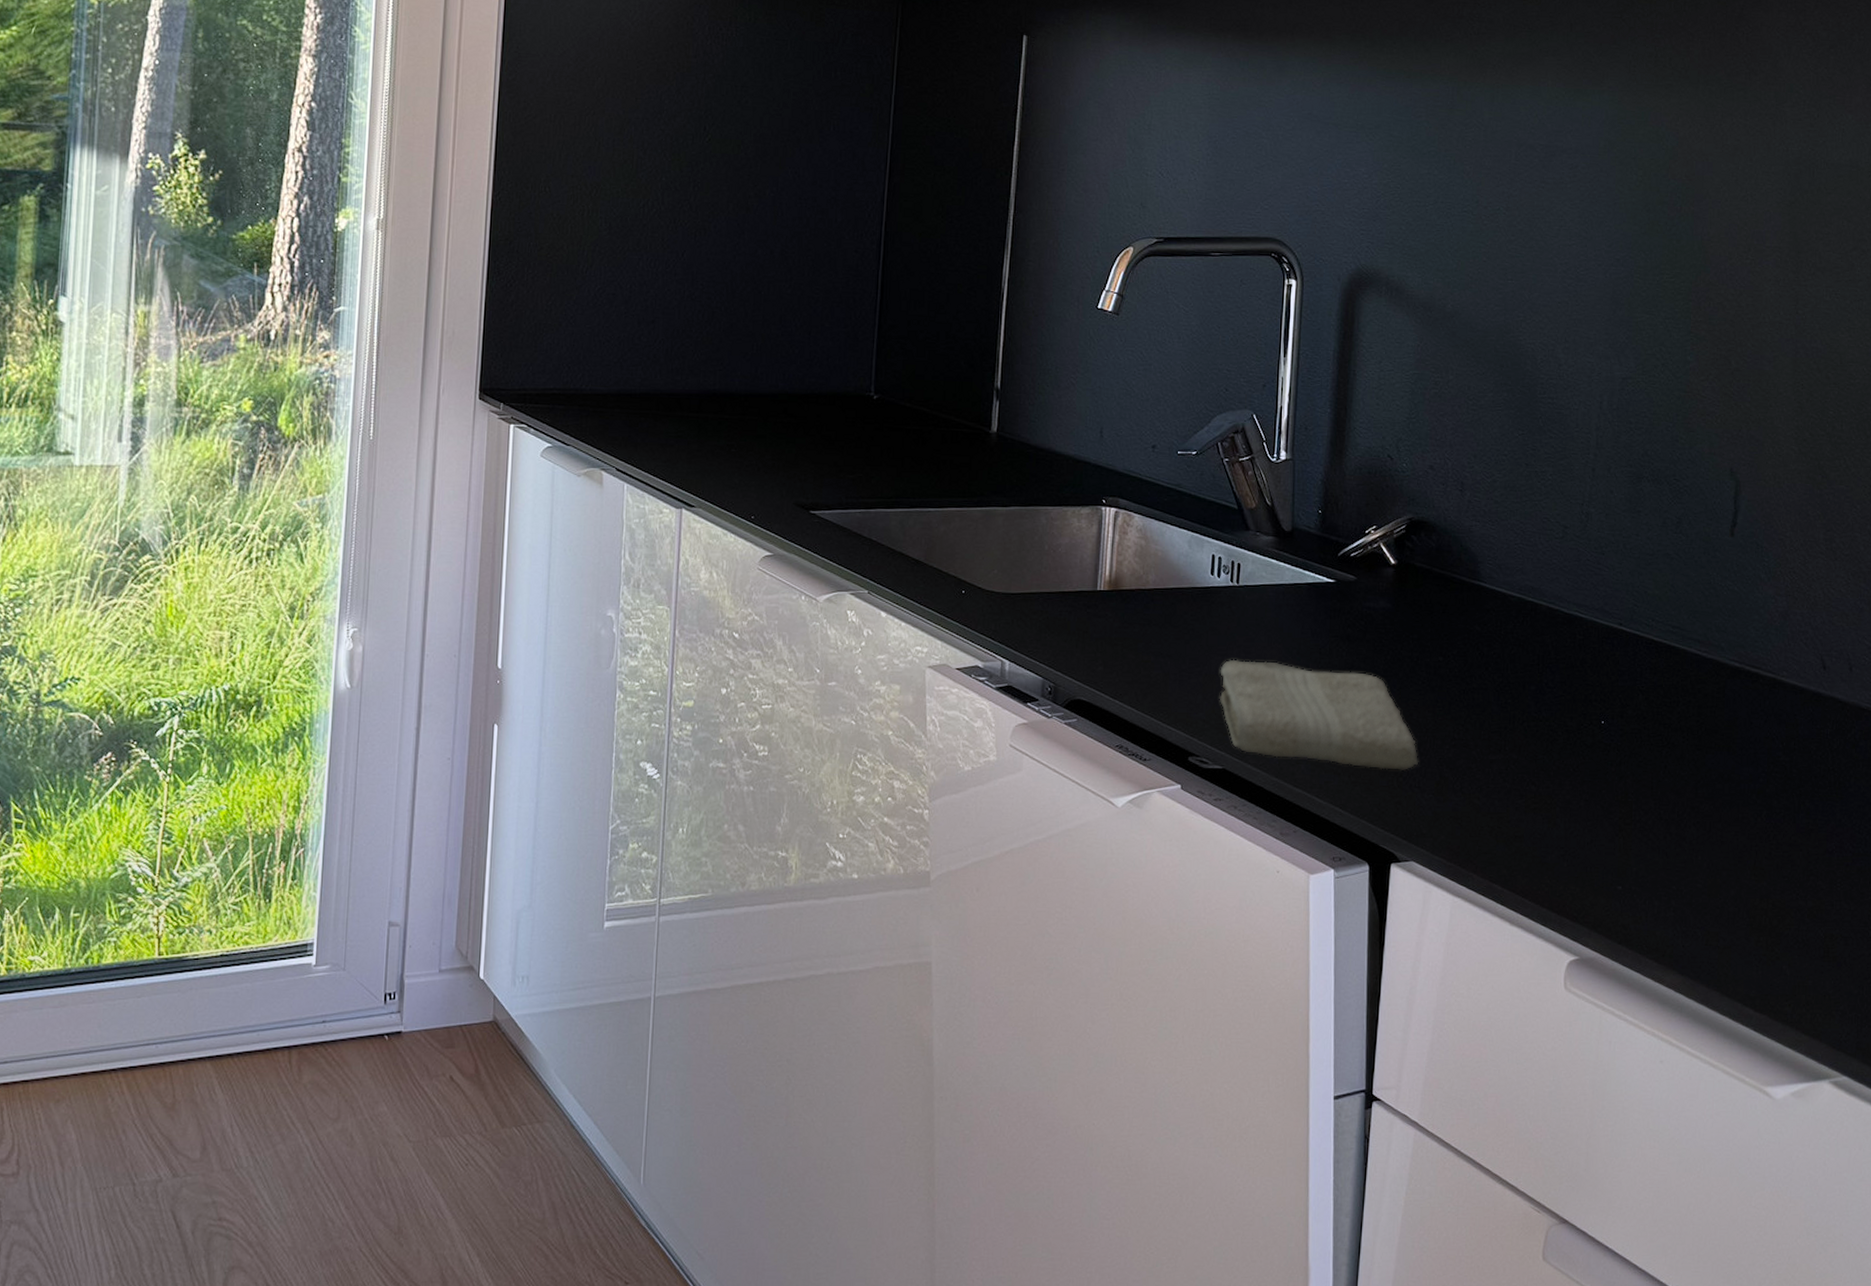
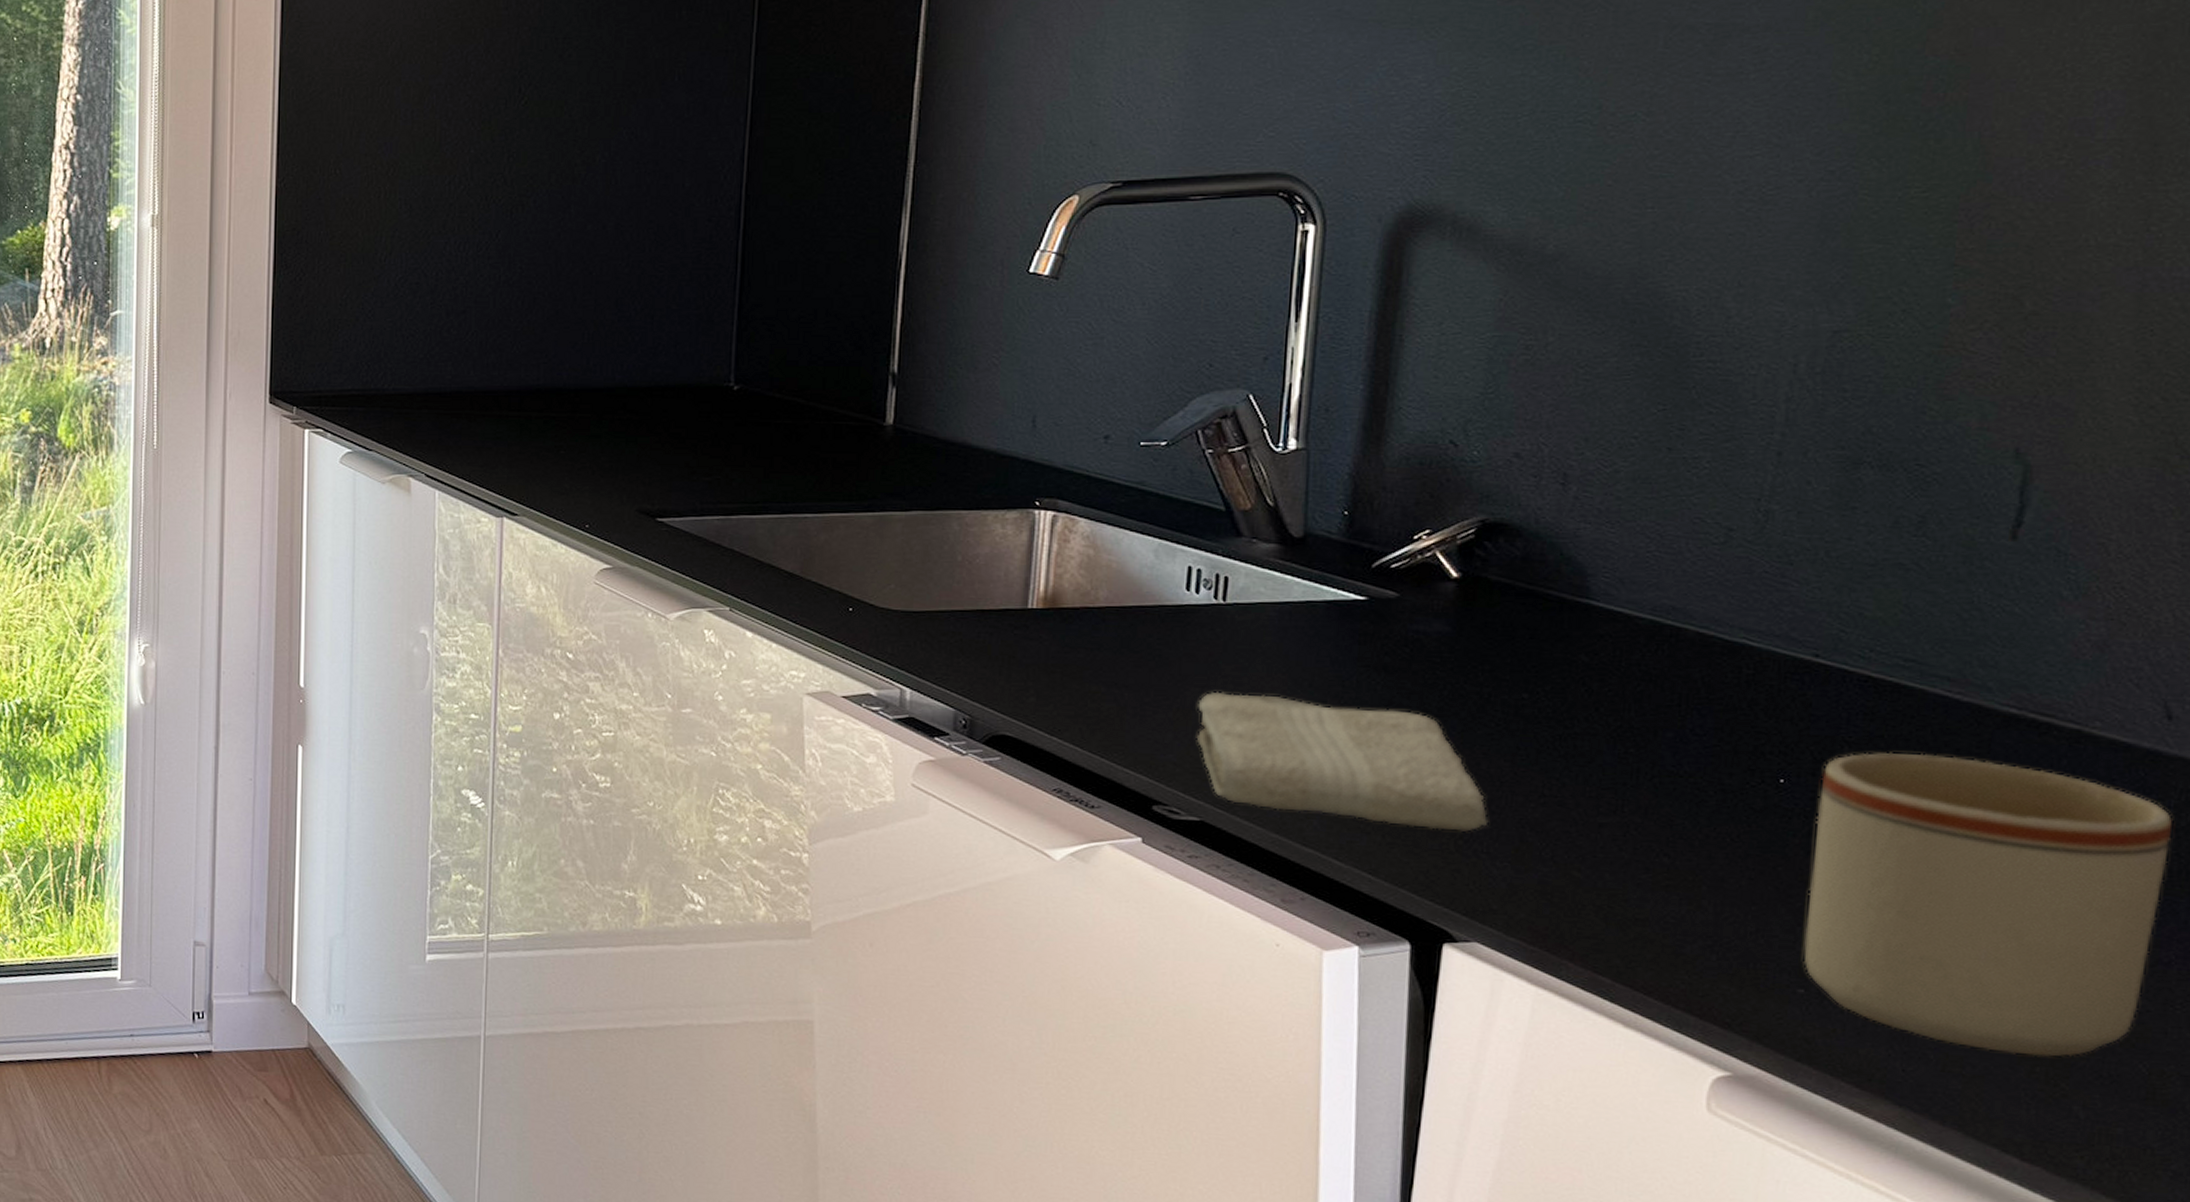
mug: none [1620,698,1830,929] -> present [1803,752,2172,1057]

